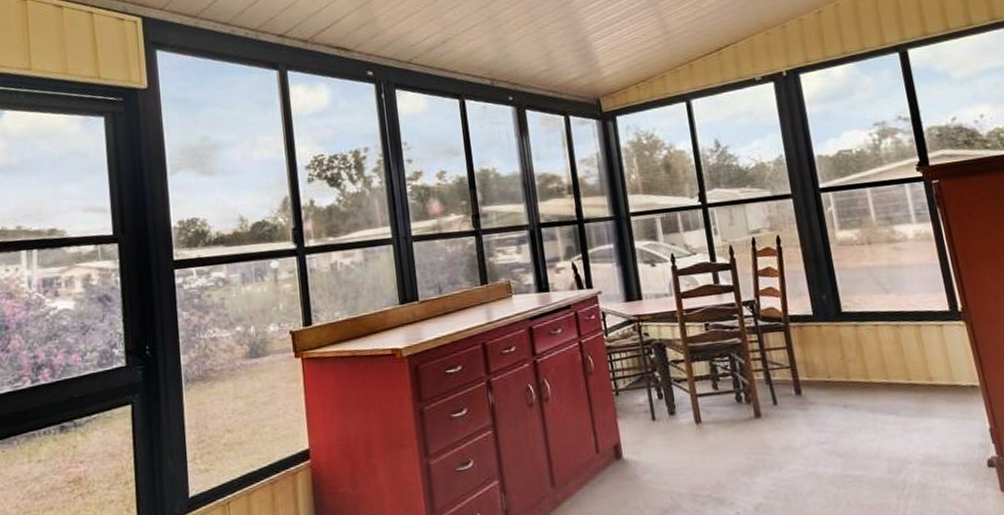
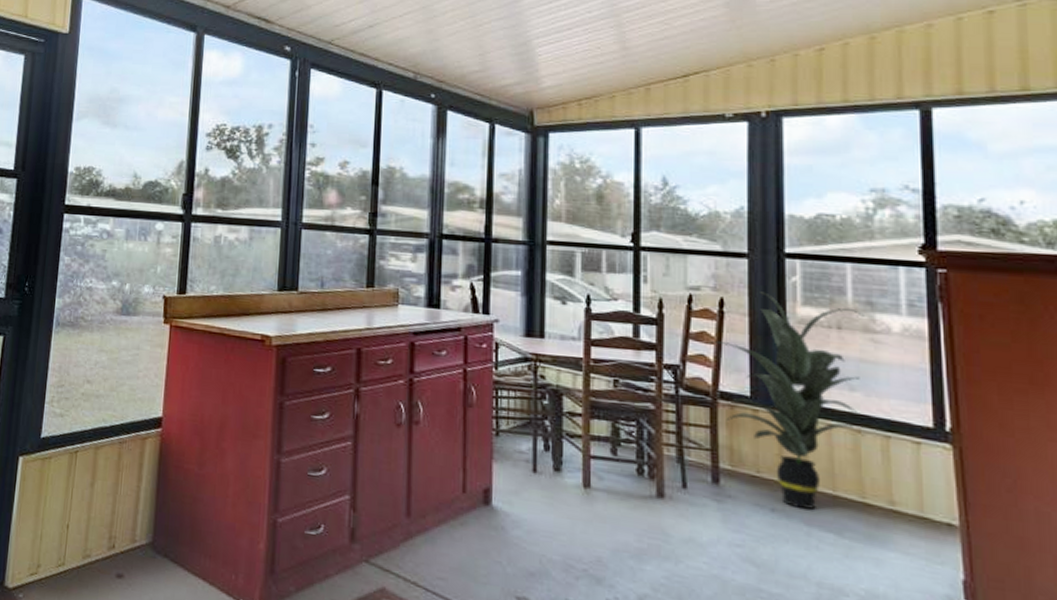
indoor plant: none [773,224,894,400] -> present [708,292,864,509]

